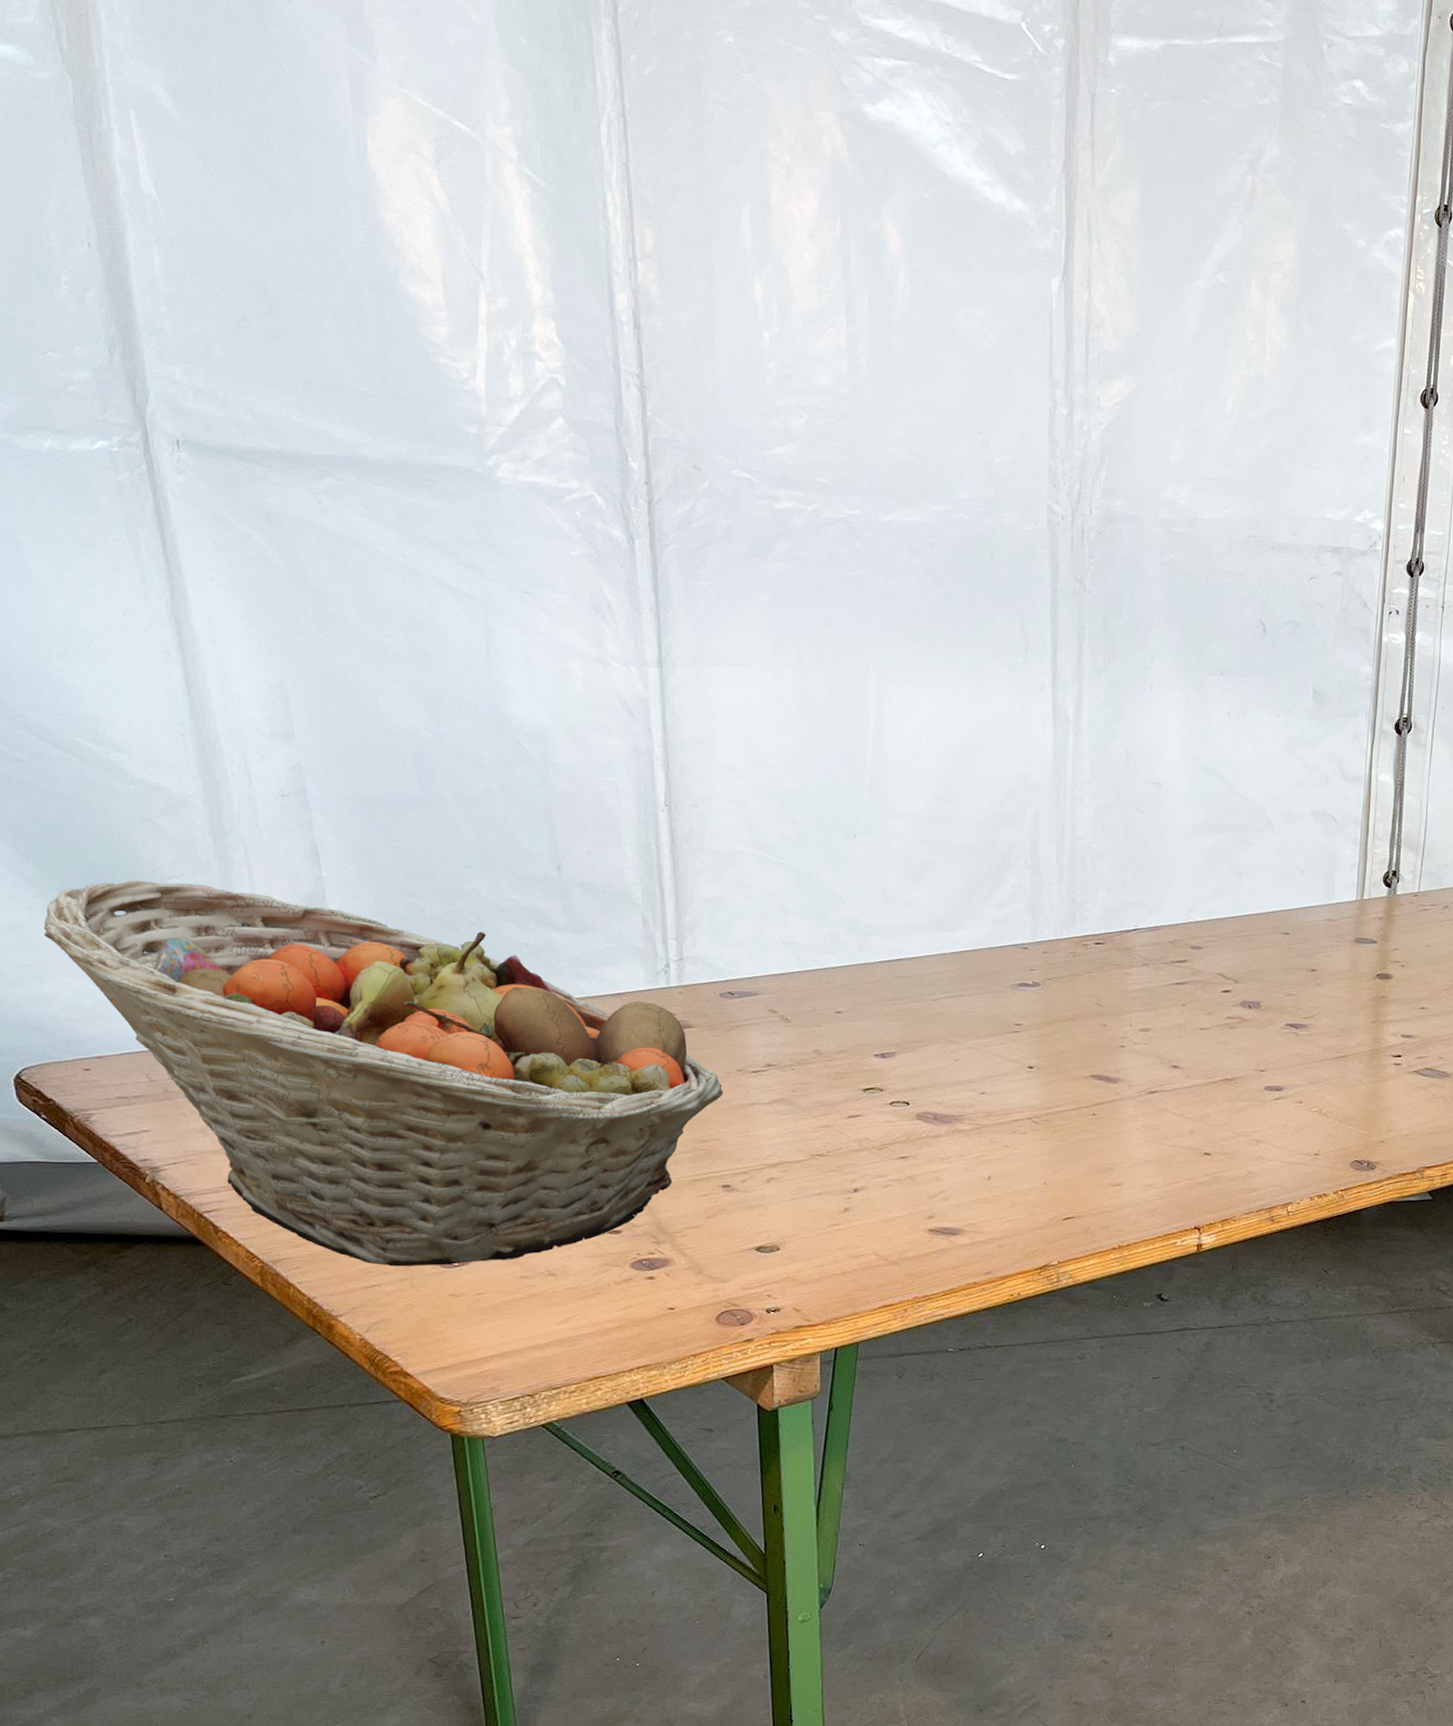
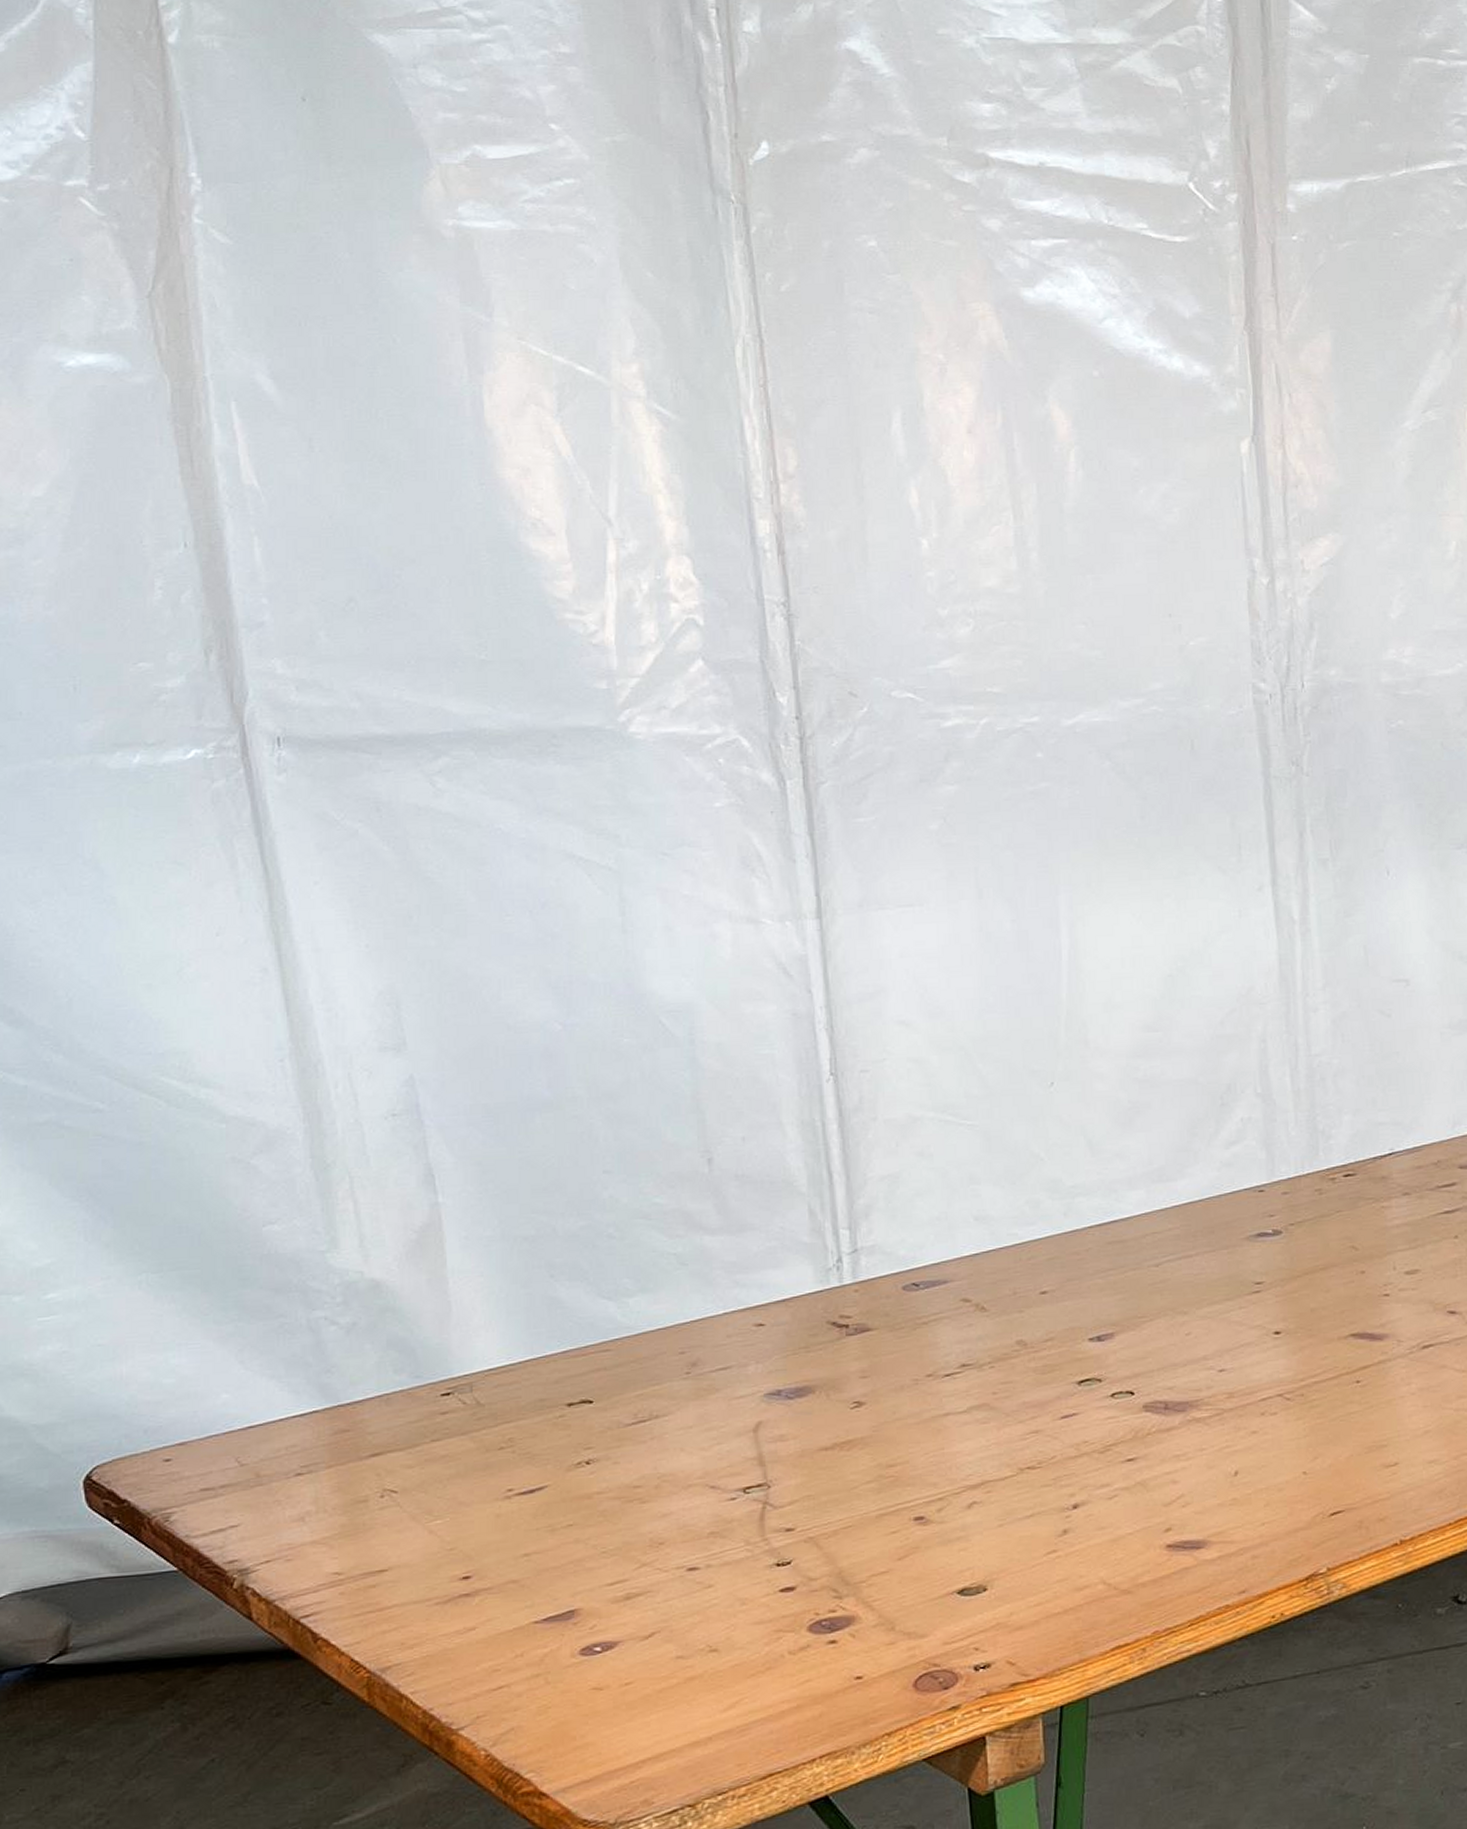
fruit basket: present [43,880,724,1267] -> none [121,1228,912,1661]

